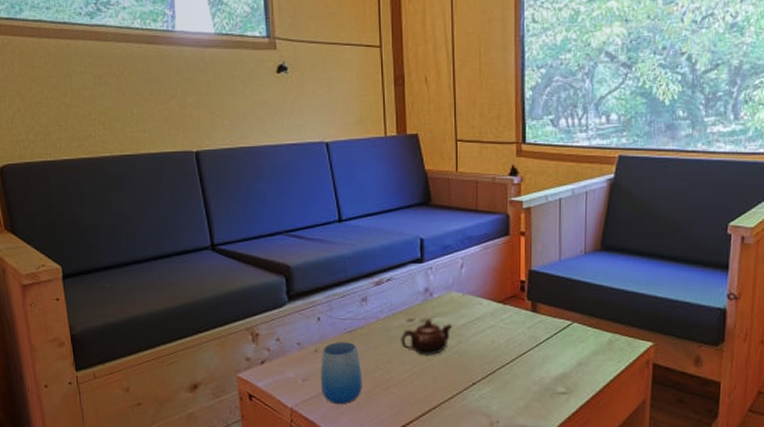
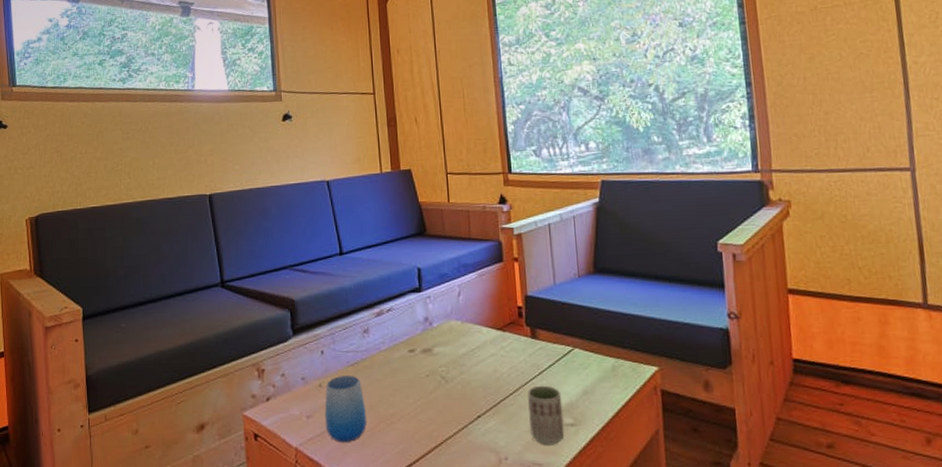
teapot: present [400,319,453,355] -> none [402,349,454,387]
cup: none [522,356,557,411] -> present [527,385,565,445]

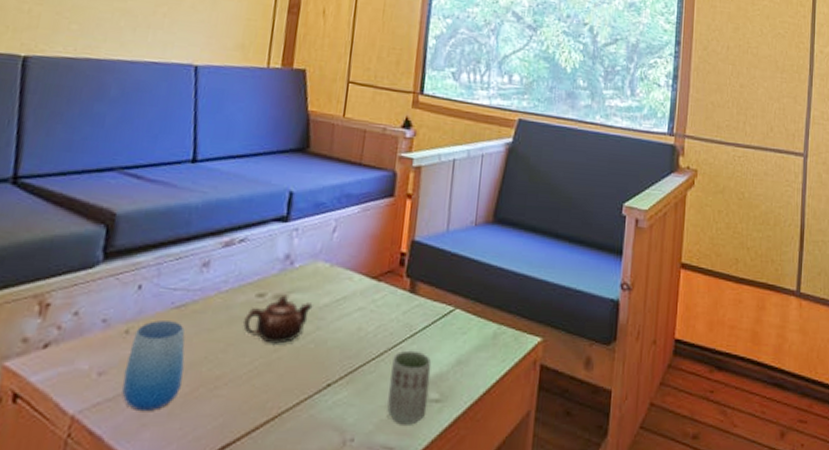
teapot: none [402,349,454,387] -> present [242,294,313,344]

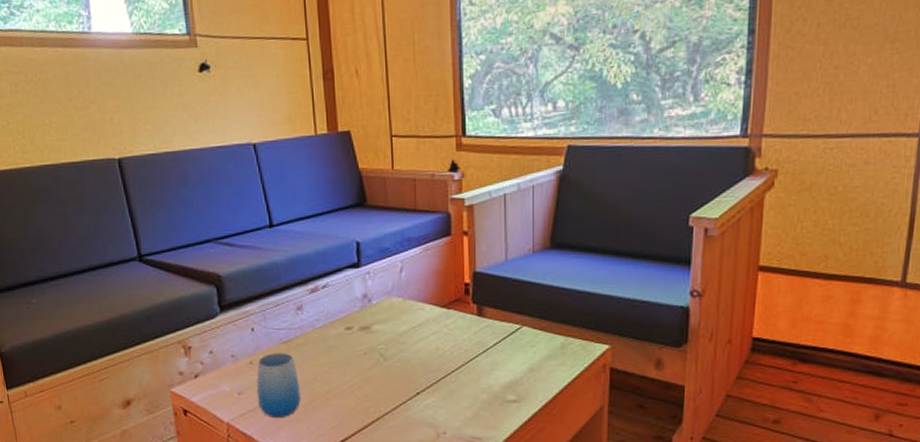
teapot: present [242,294,313,344] -> none [338,326,394,365]
cup: present [387,350,432,425] -> none [469,363,506,421]

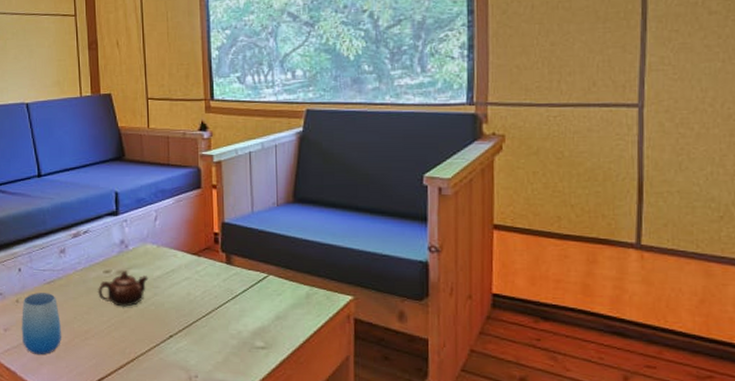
teapot: none [338,326,394,365] -> present [97,270,148,307]

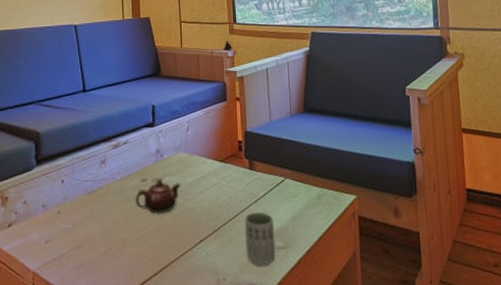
cup: present [21,293,62,355] -> none [61,203,101,267]
cup: none [219,309,255,366] -> present [244,212,276,267]

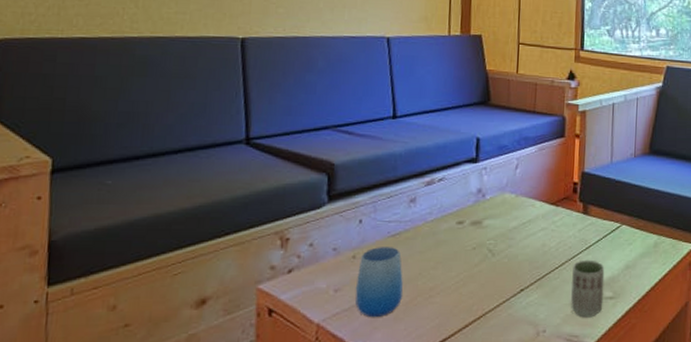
cup: none [61,203,101,267] -> present [355,247,404,318]
teapot: present [134,178,181,214] -> none [447,221,504,260]

